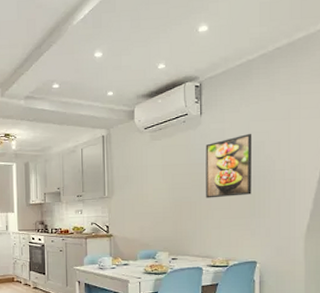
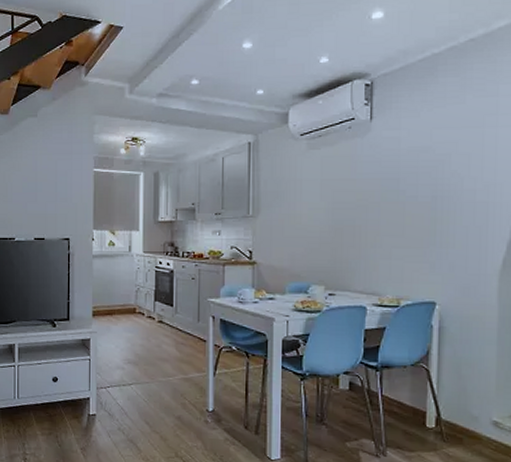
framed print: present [205,133,252,199] -> none [374,143,436,222]

